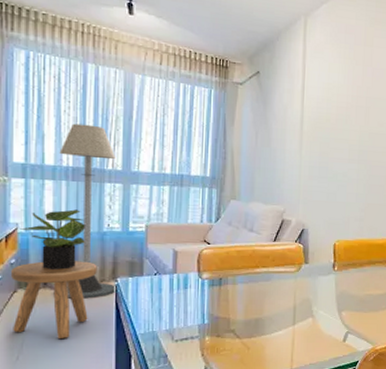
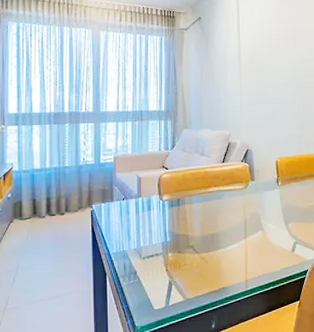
stool: present [11,261,97,338] -> none [8,191,76,261]
potted plant: present [19,209,85,270] -> none [14,148,65,201]
floor lamp: present [59,123,117,299] -> none [44,76,92,225]

